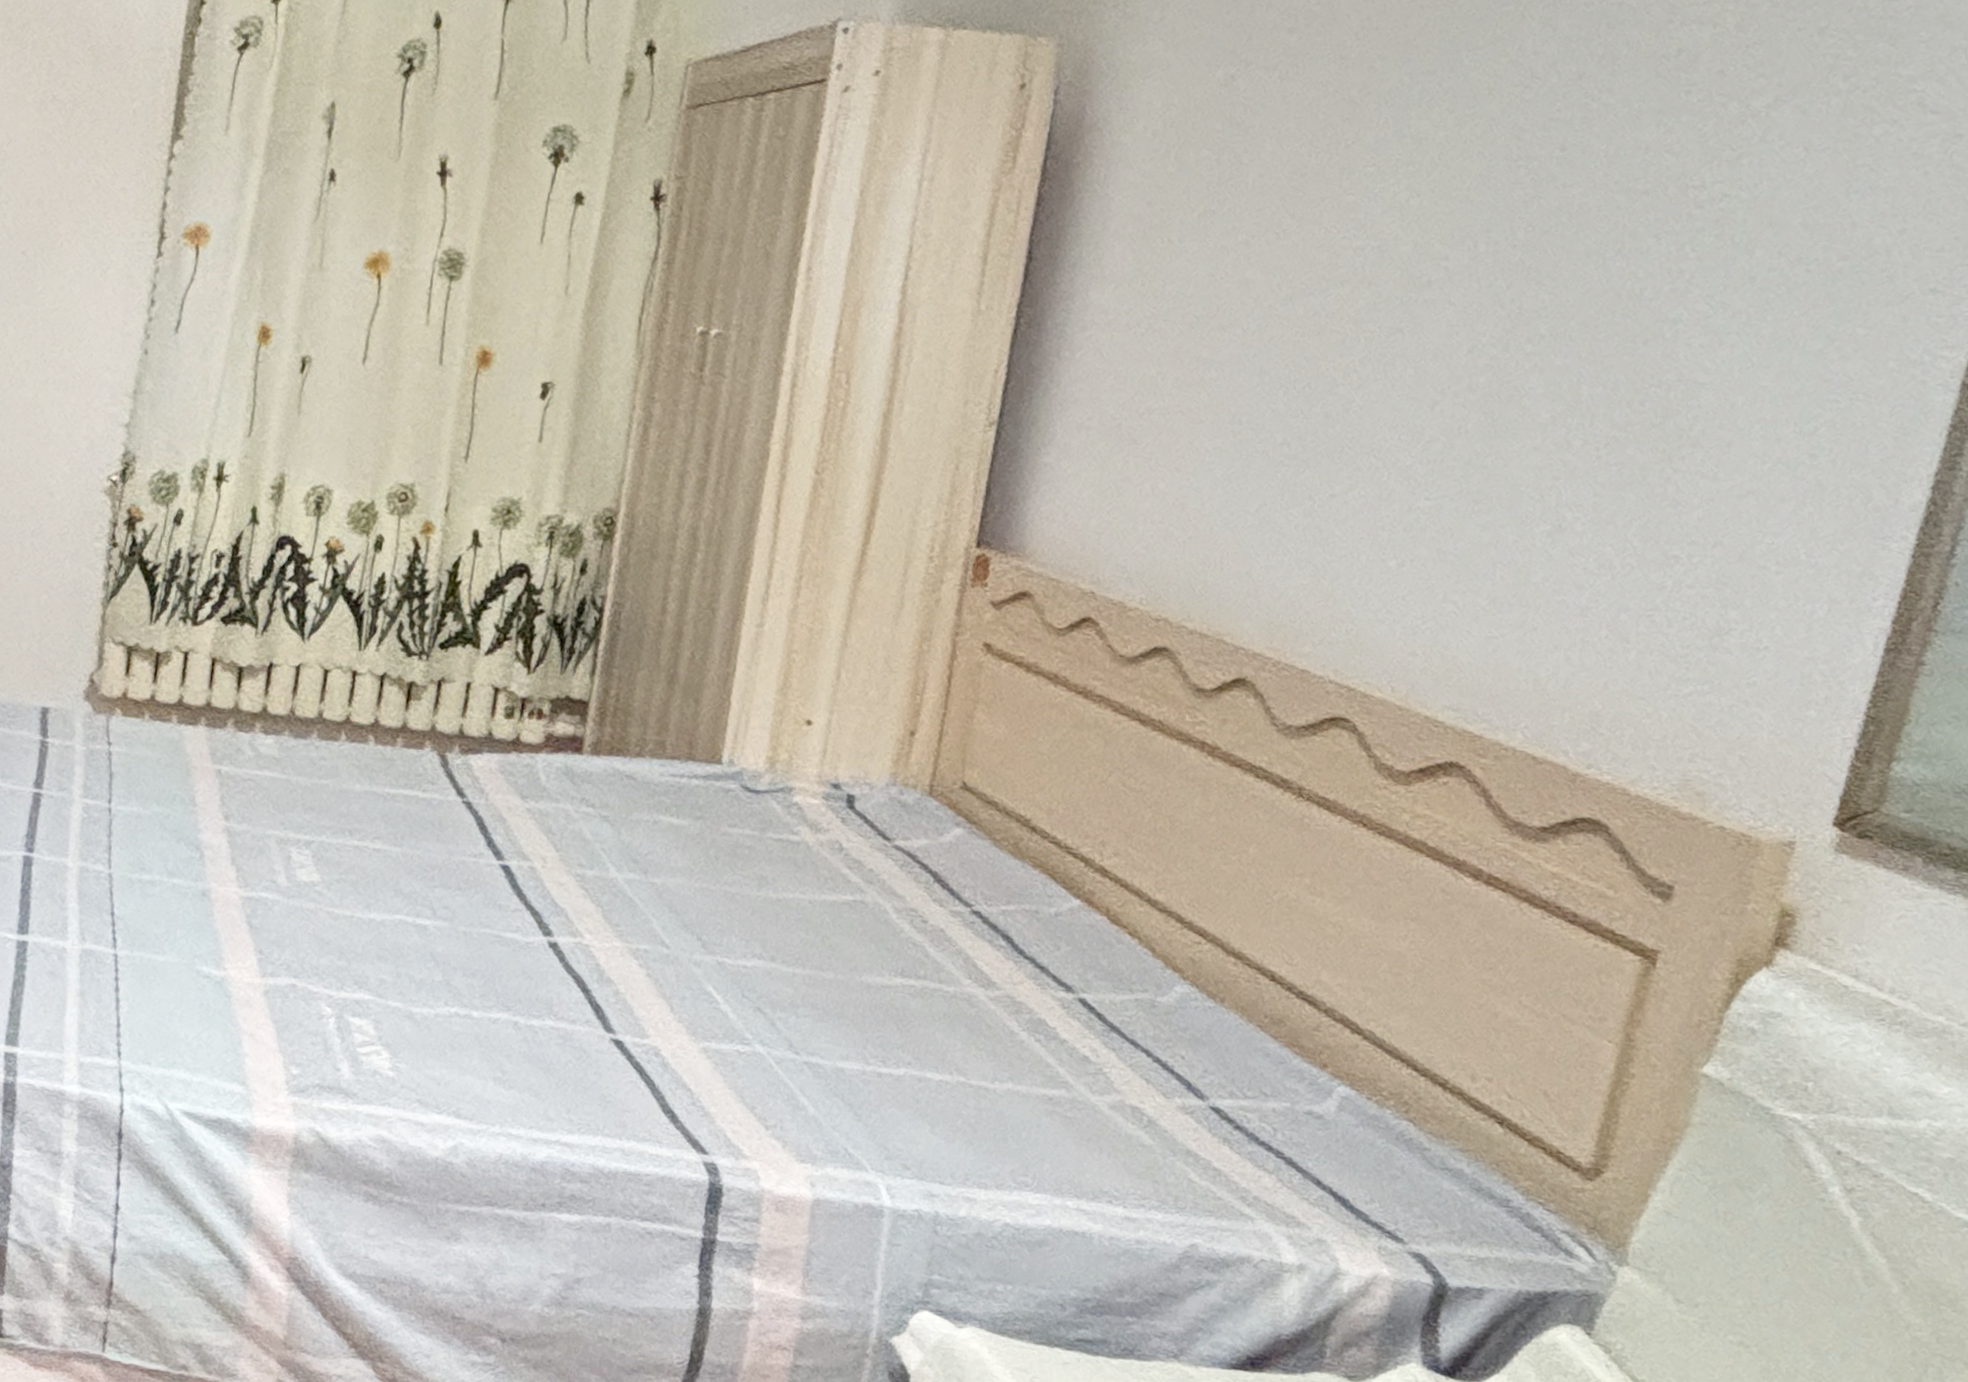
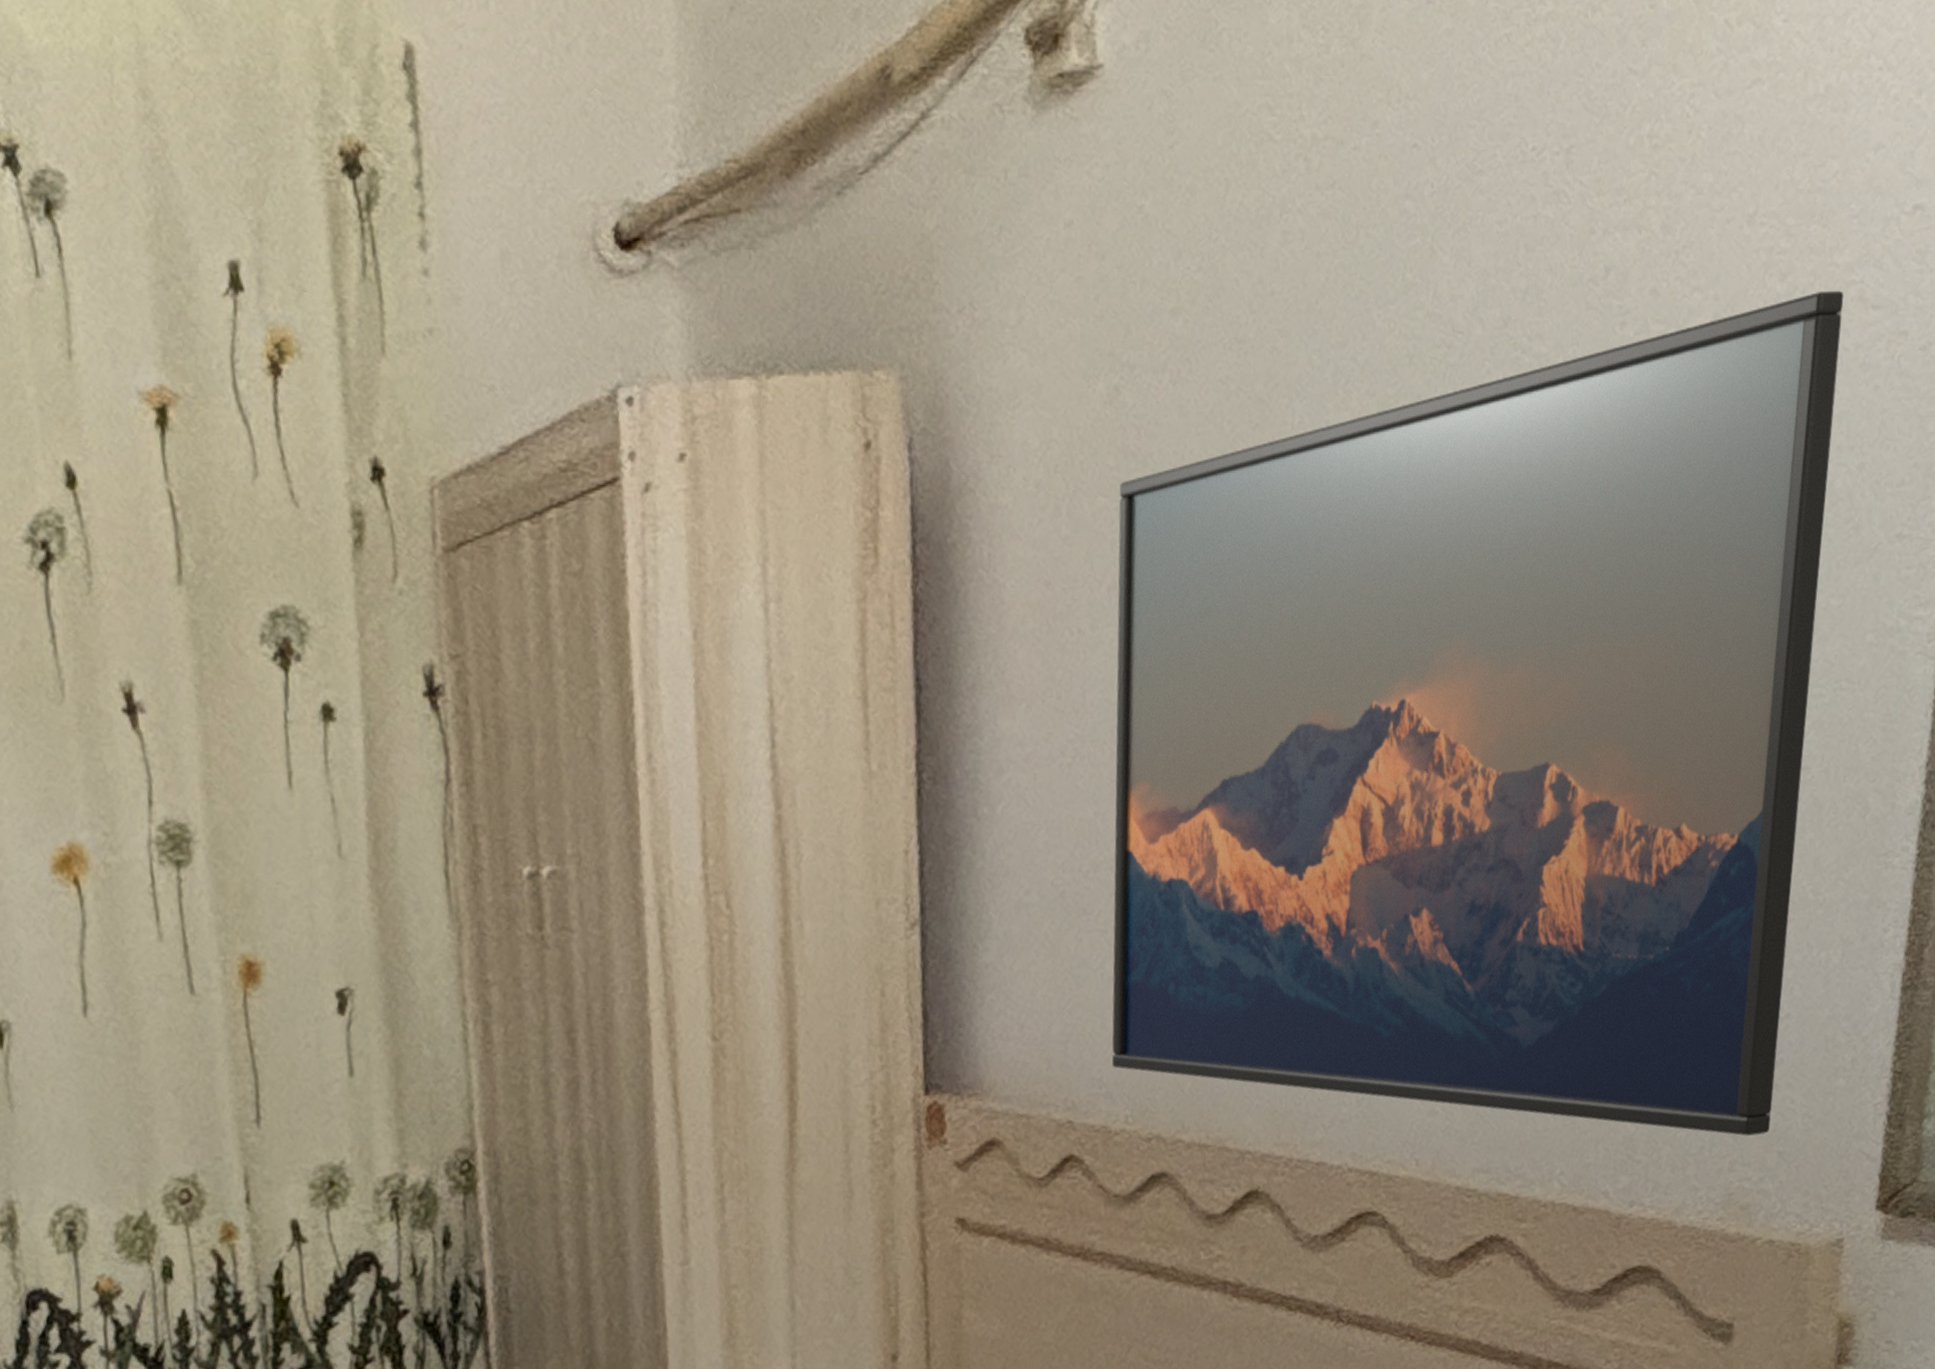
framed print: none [1136,93,1904,739] -> present [1111,290,1844,1136]

